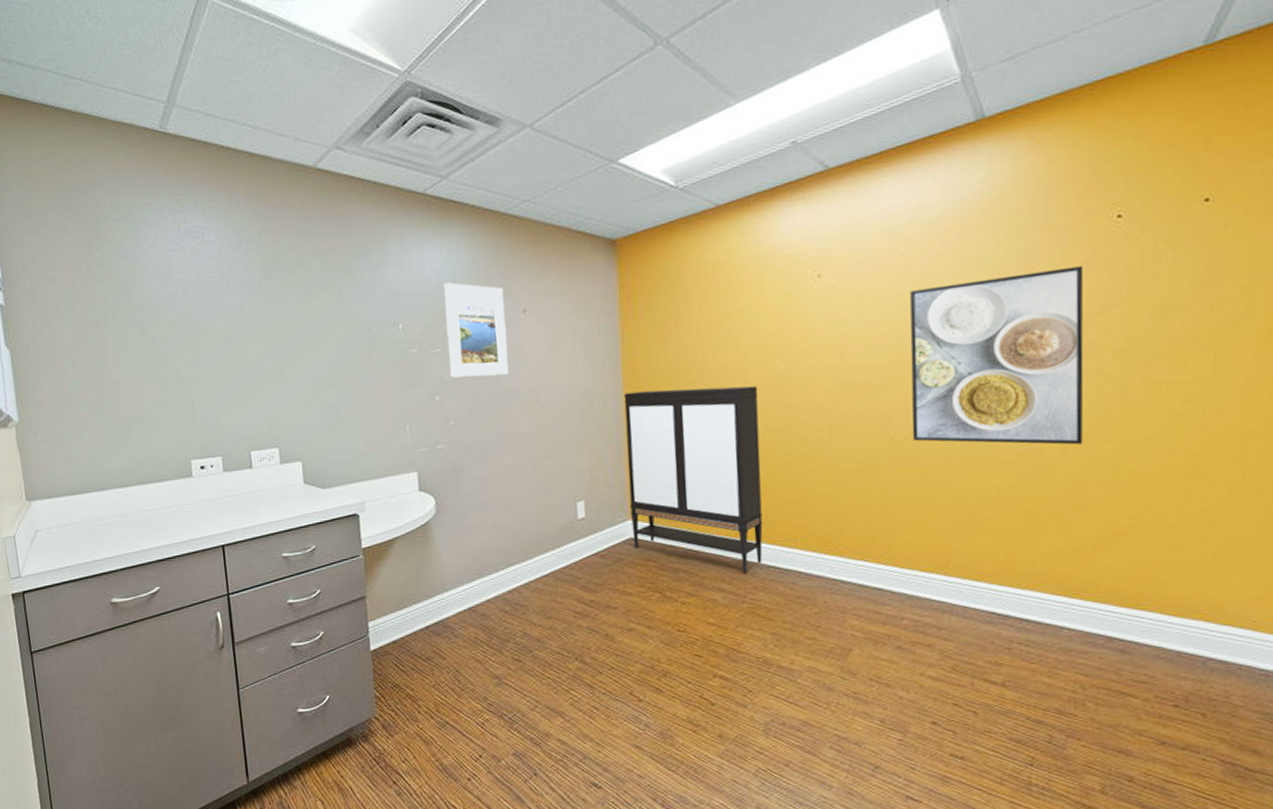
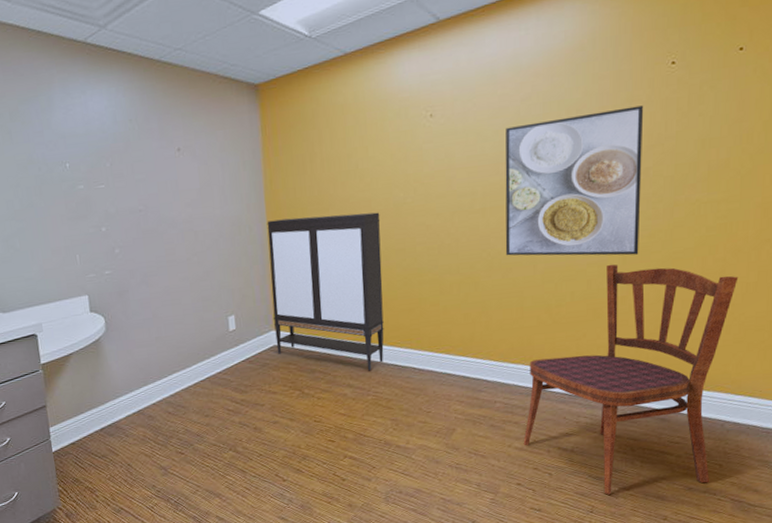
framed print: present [444,282,509,378] -> none [105,124,166,211]
dining chair: none [939,454,1217,744] -> present [523,264,739,495]

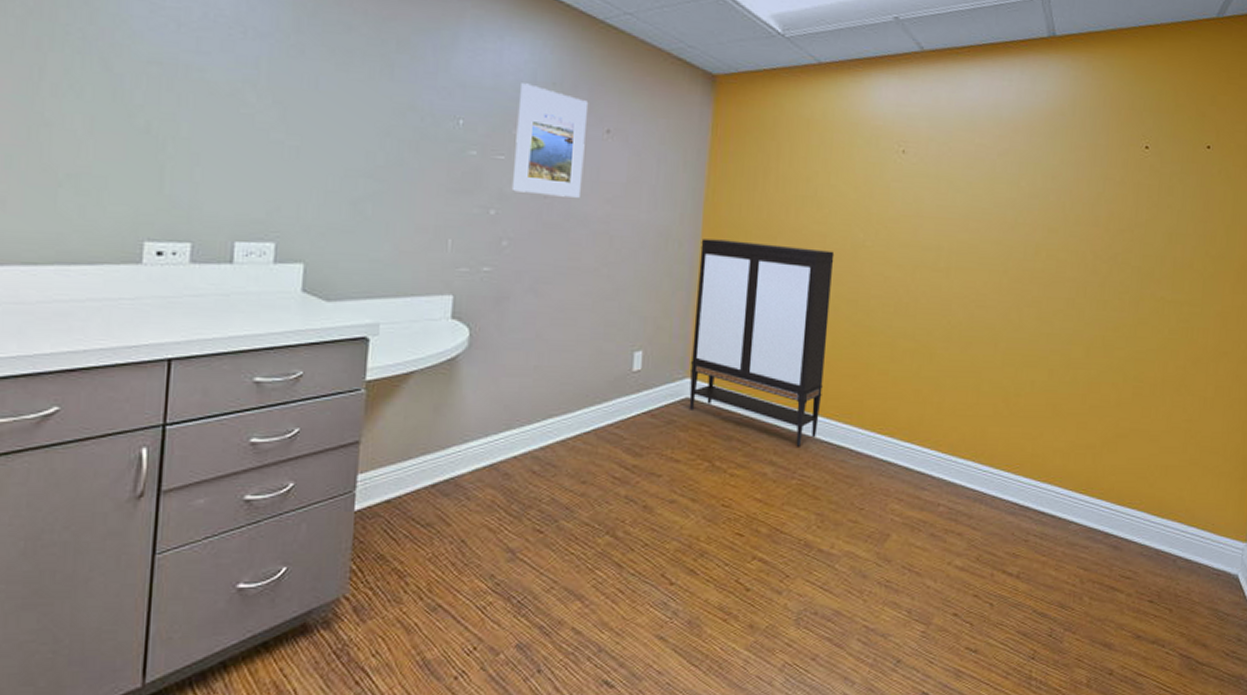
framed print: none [105,124,166,211] -> present [511,83,589,198]
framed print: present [505,105,644,256] -> none [966,181,1117,348]
dining chair: present [523,264,739,495] -> none [965,354,1197,637]

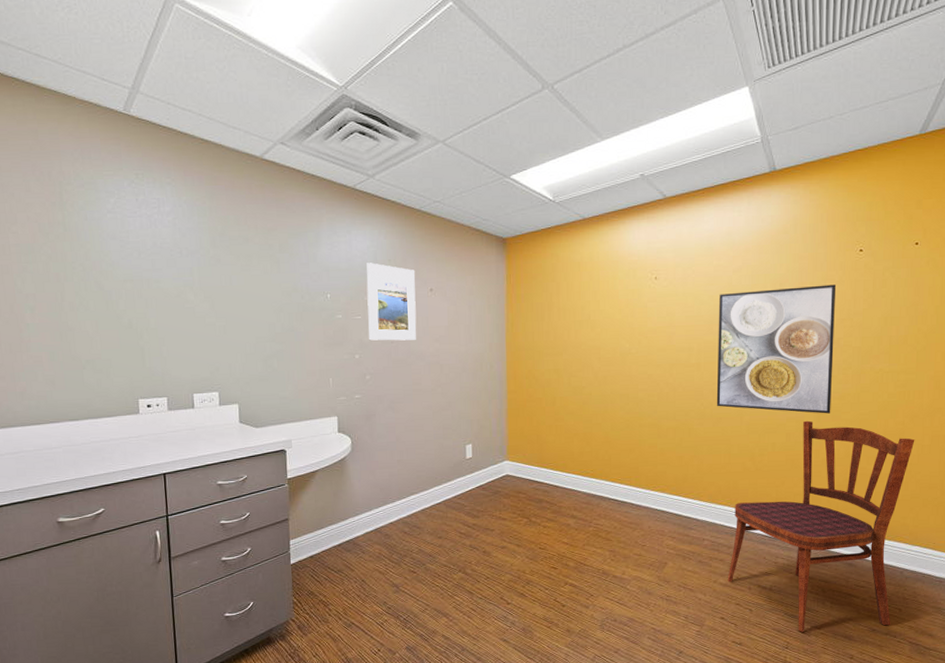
storage cabinet: present [689,239,835,447] -> none [506,359,608,504]
dining chair: none [965,354,1197,637] -> present [727,420,915,632]
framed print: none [966,181,1117,348] -> present [716,284,837,414]

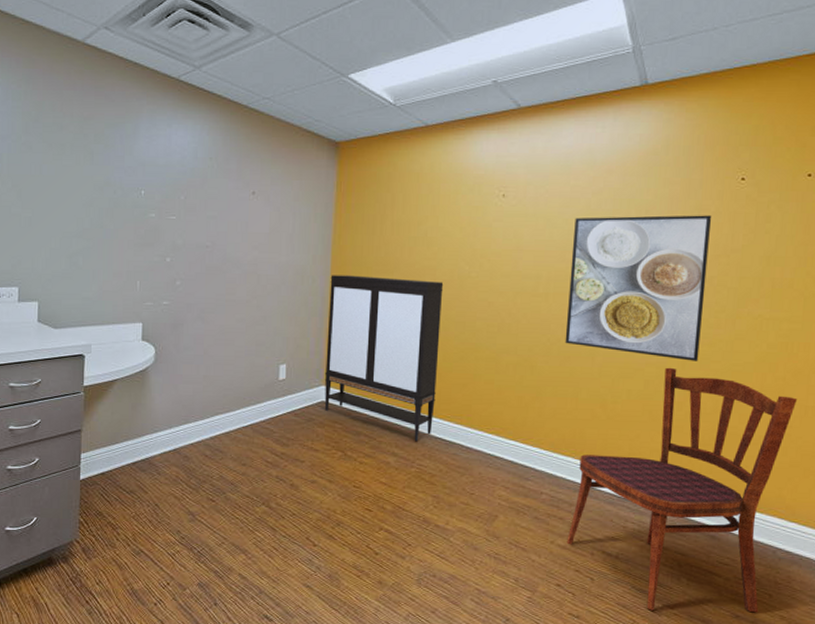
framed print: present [366,262,417,341] -> none [181,159,238,246]
storage cabinet: none [506,359,608,504] -> present [324,275,444,442]

